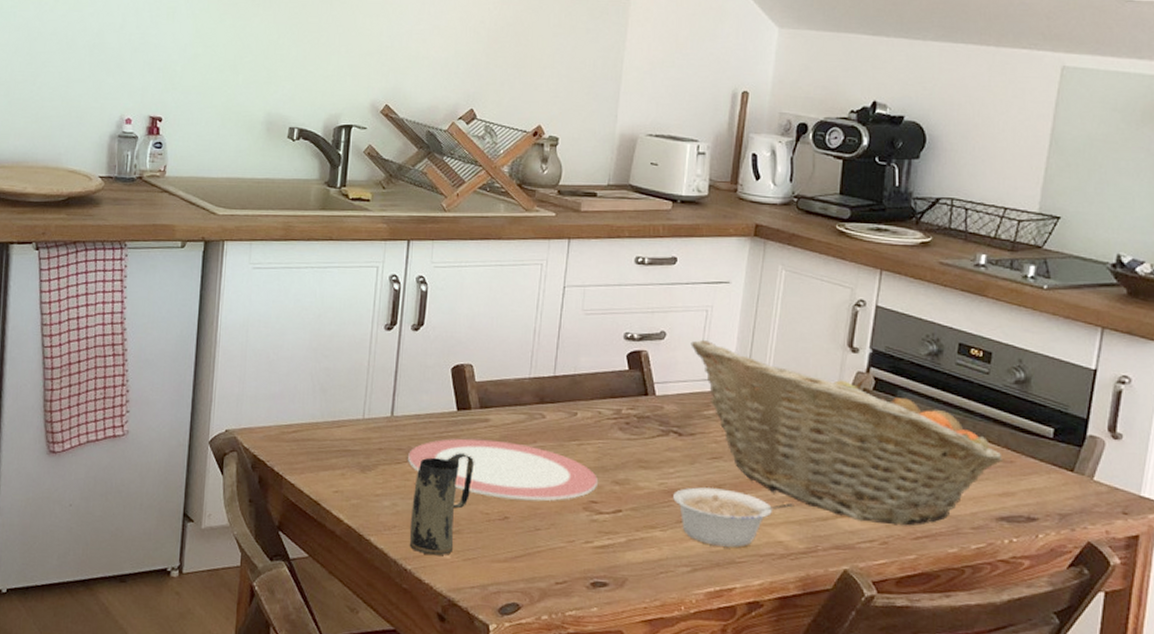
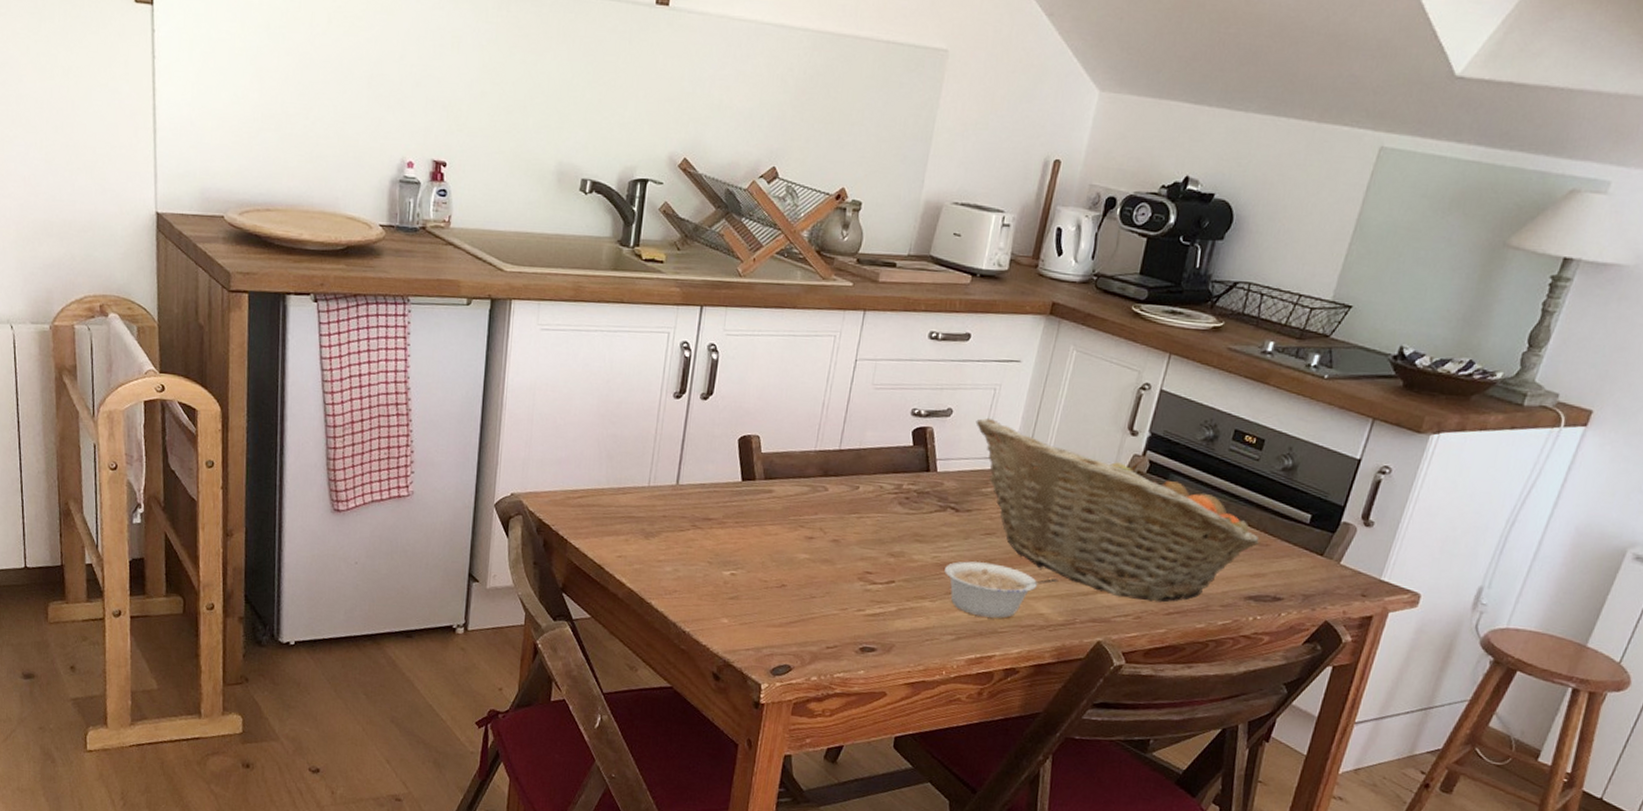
plate: present [408,438,598,501] -> none [691,508,874,571]
mug: present [409,452,475,556] -> none [688,521,757,620]

